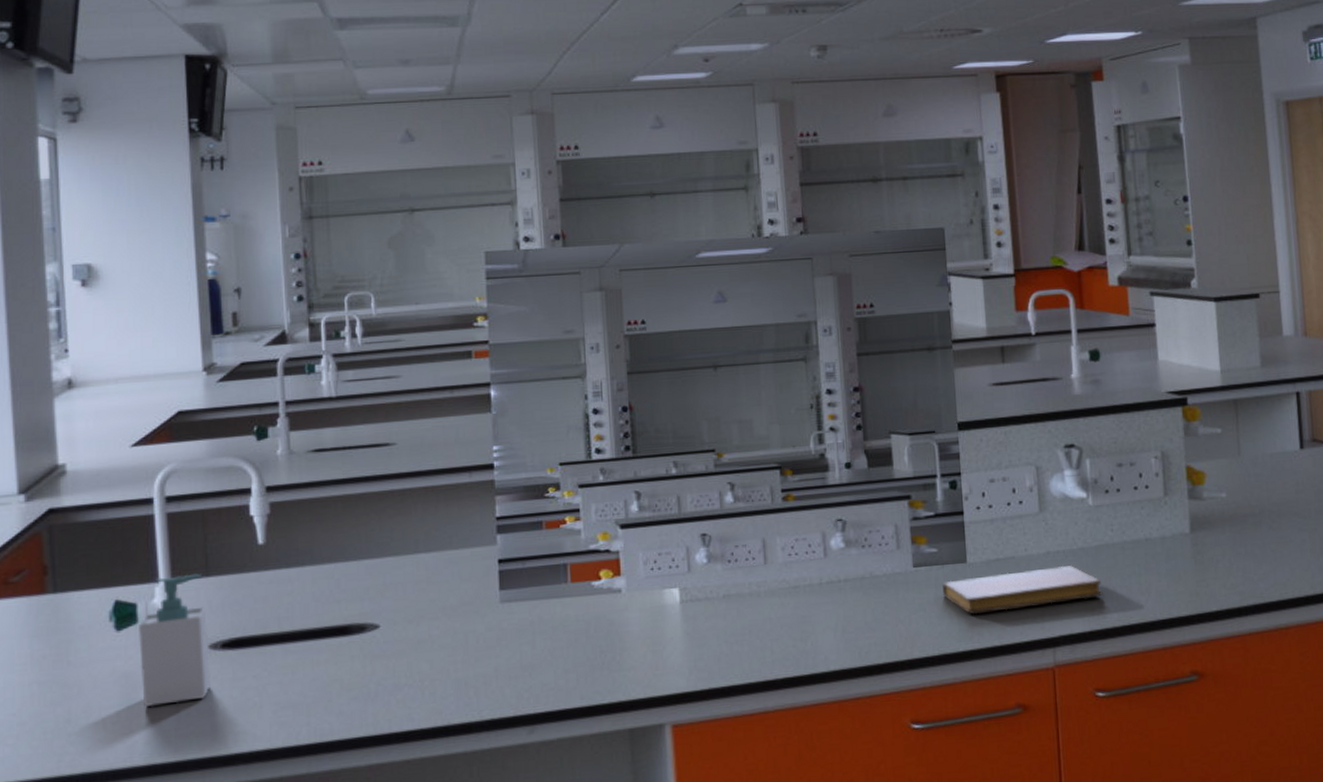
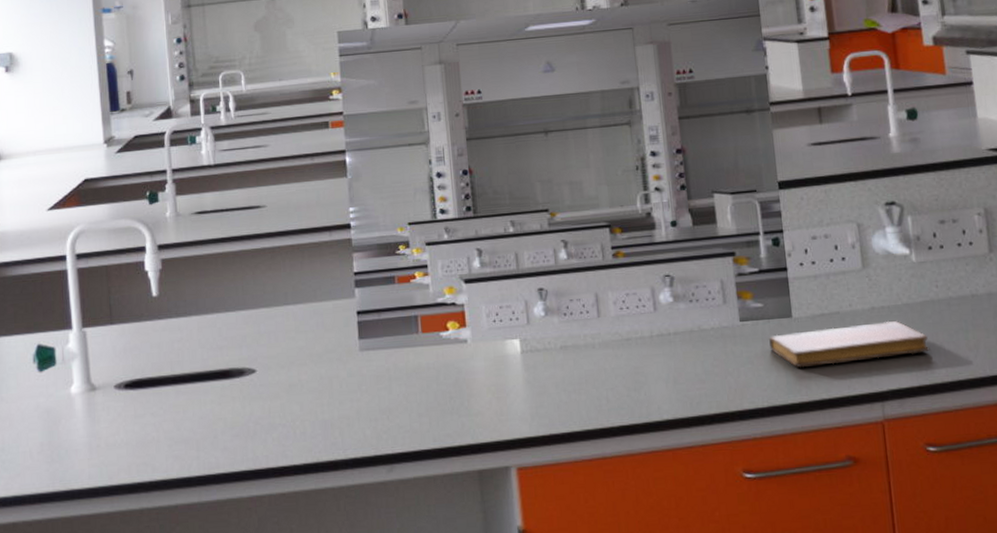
soap bottle: present [139,573,210,707] -> none [57,321,116,439]

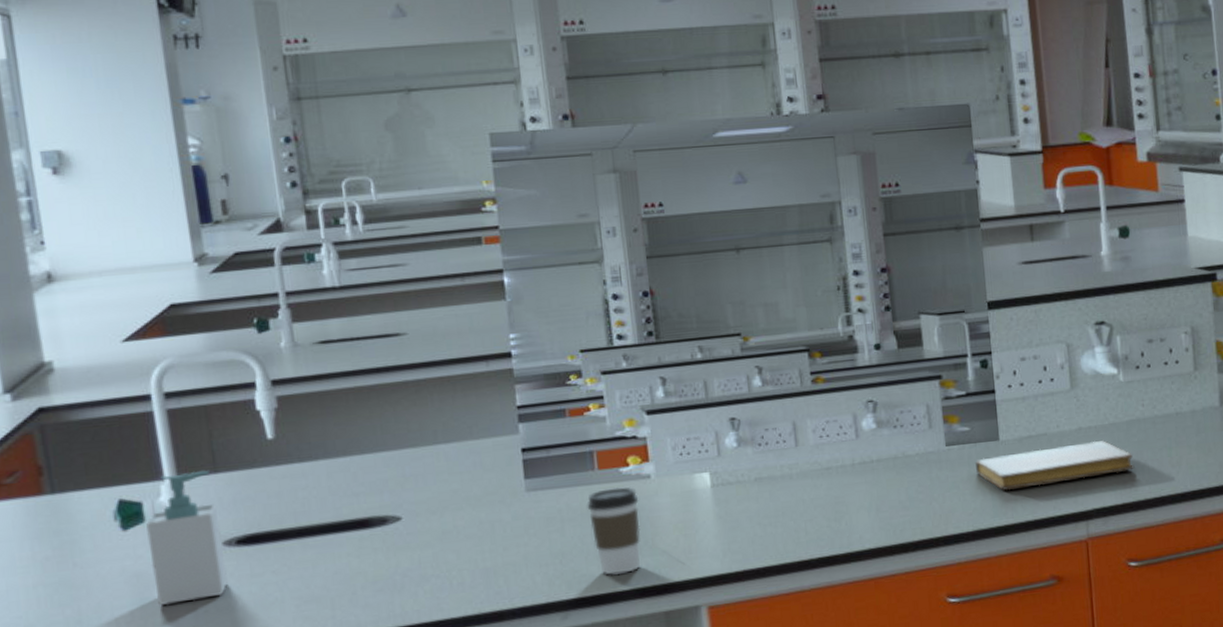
soap bottle: none [57,321,116,439] -> present [146,470,228,605]
coffee cup: none [411,349,458,432] -> present [586,486,641,575]

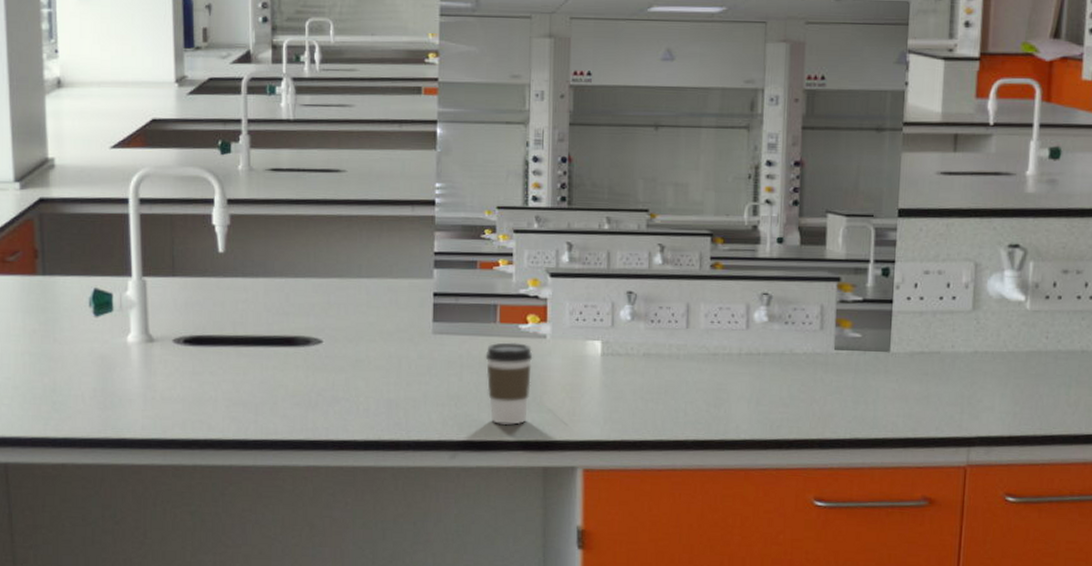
soap bottle: present [146,470,228,605] -> none [114,272,173,387]
notebook: present [974,441,1135,490] -> none [861,367,1028,404]

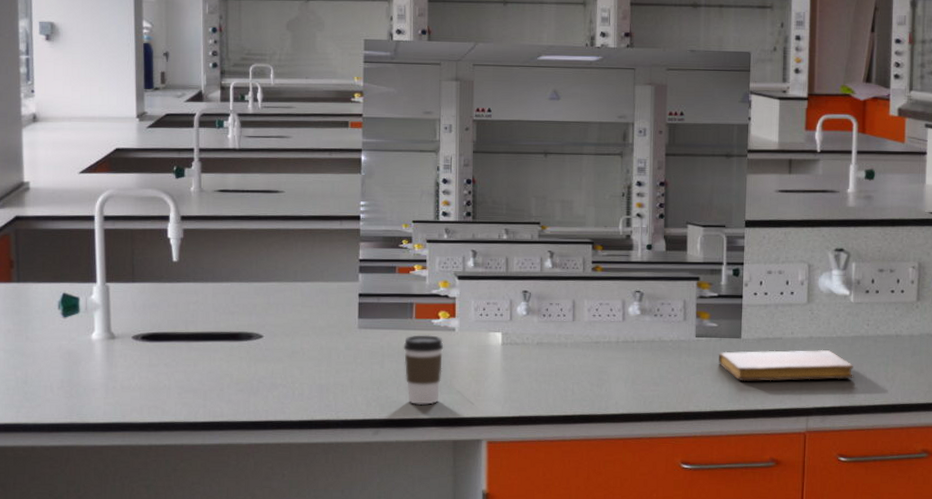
notebook: none [861,367,1028,404] -> present [718,350,854,381]

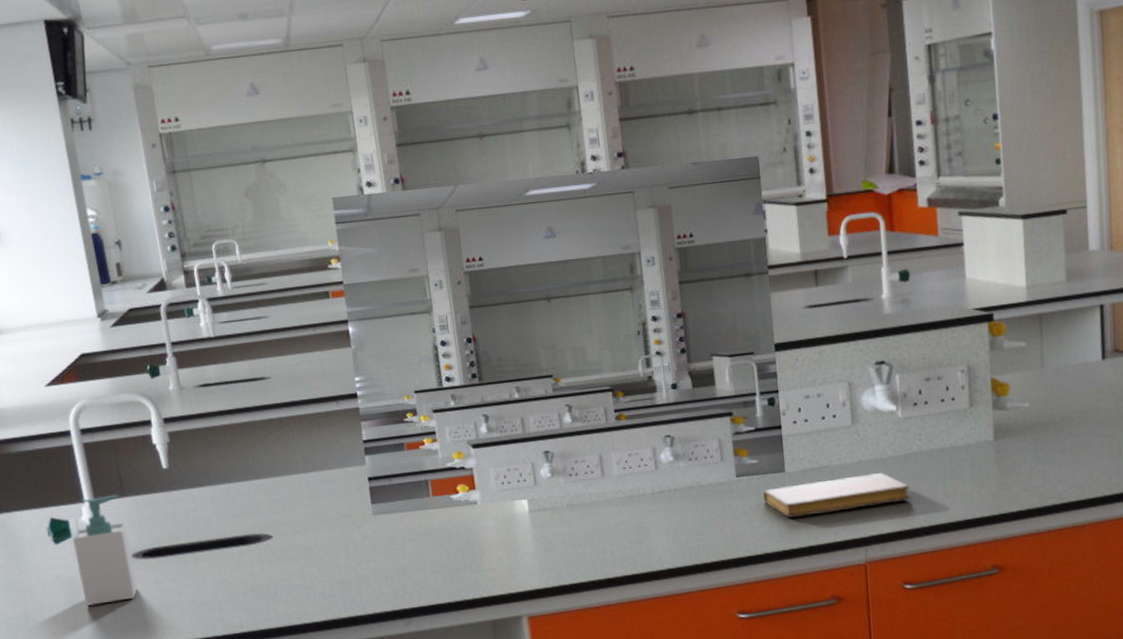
soap bottle: none [80,279,132,378] -> present [73,494,138,606]
coffee cup: present [403,335,444,405] -> none [423,511,470,588]

